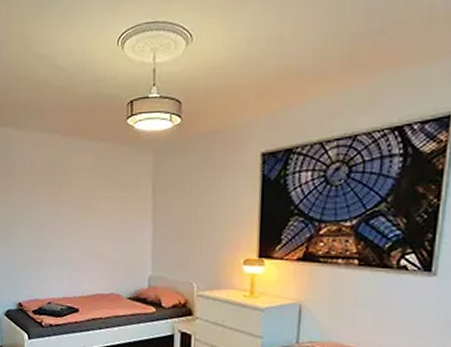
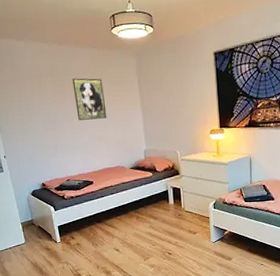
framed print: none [71,177,108,230] -> present [72,78,107,120]

